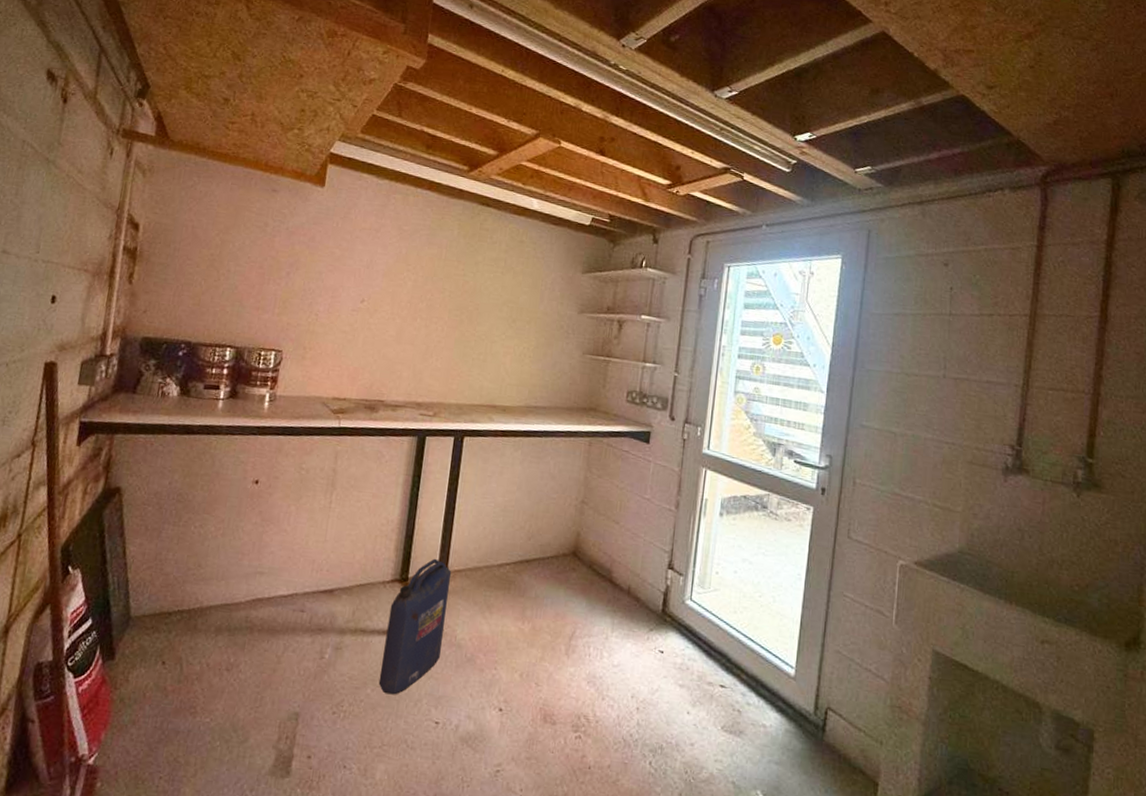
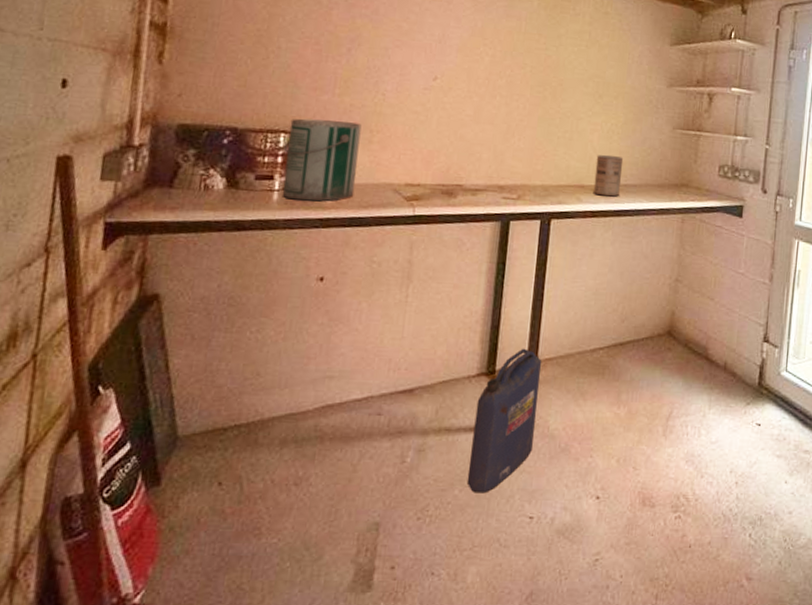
paint can: none [226,334,297,411] -> present [282,118,362,202]
paint can: none [504,376,534,418] -> present [593,154,624,197]

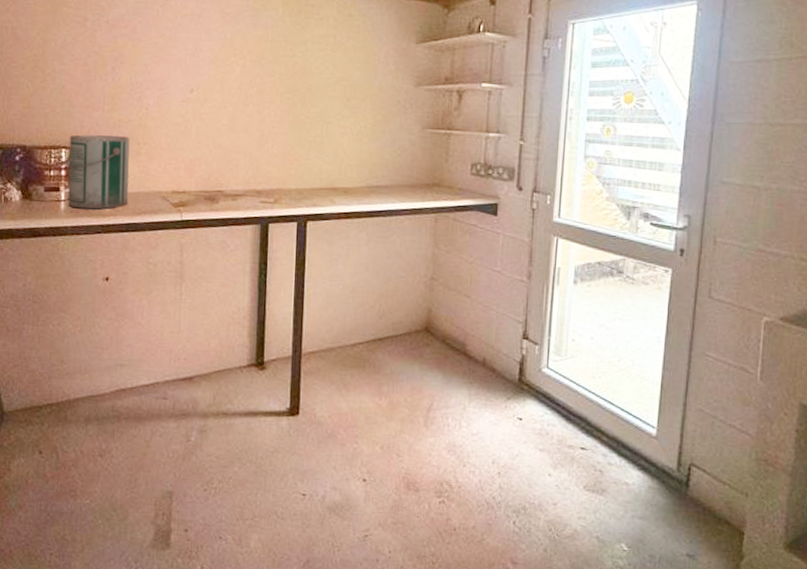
fuel can: present [466,348,542,494] -> none [244,342,306,471]
paint can: present [593,154,624,197] -> none [346,157,374,198]

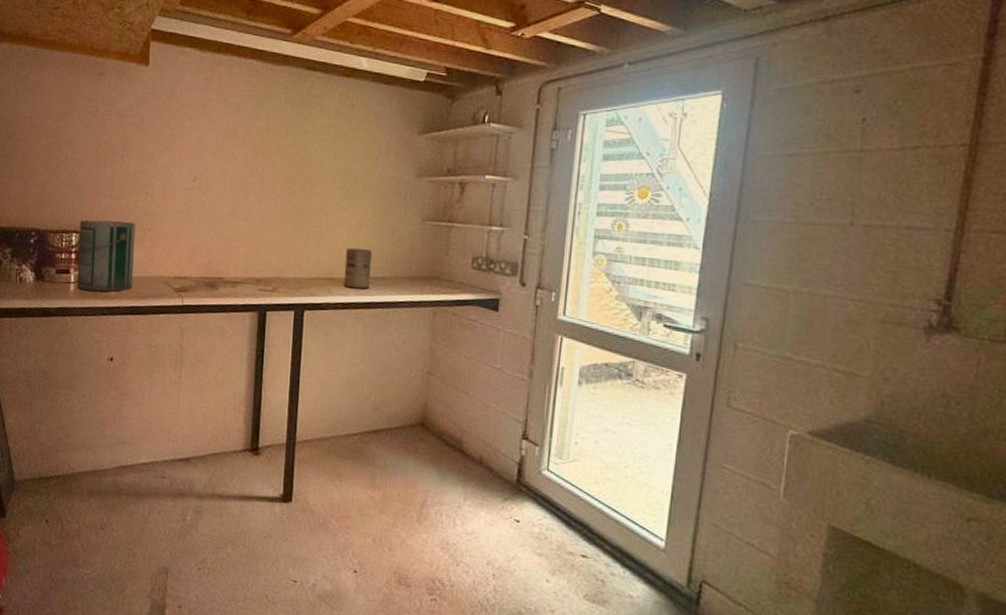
paint can: none [346,157,374,198] -> present [343,247,373,290]

